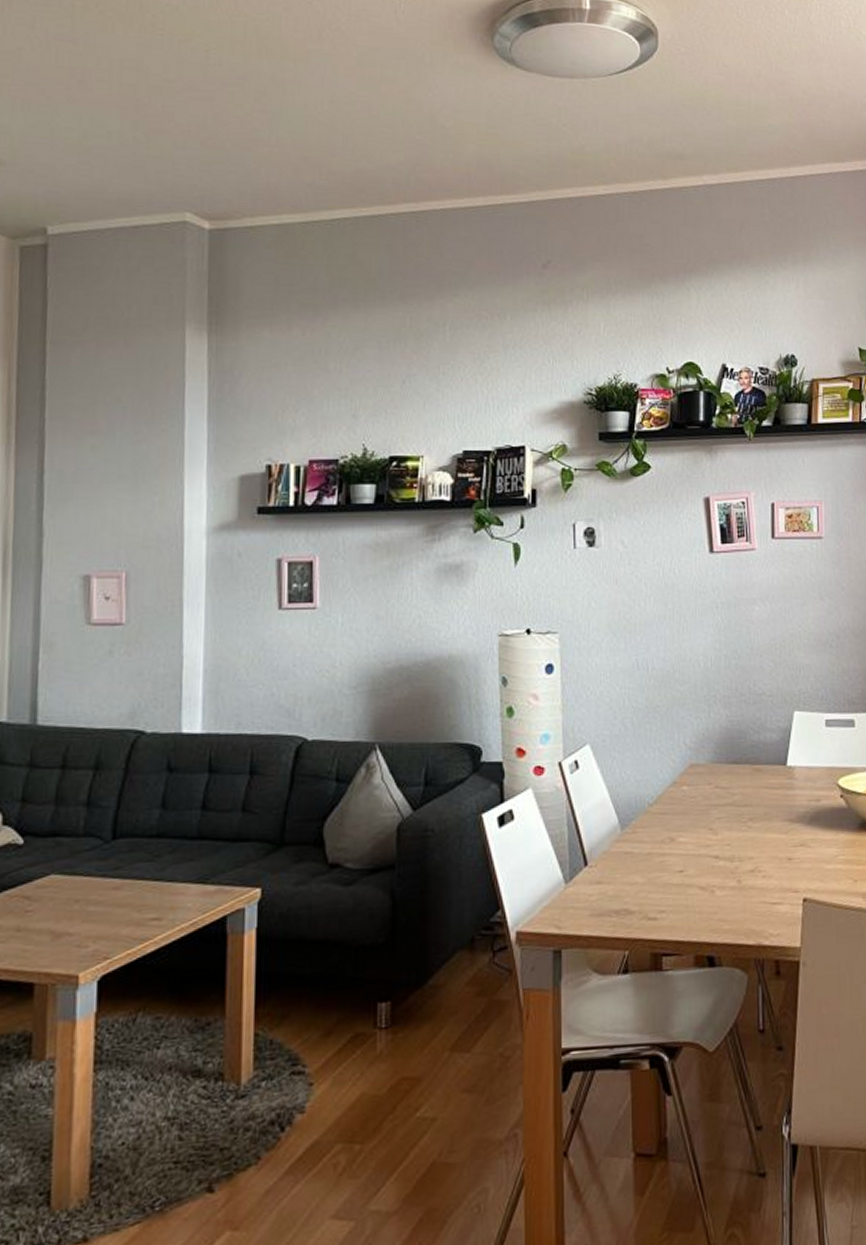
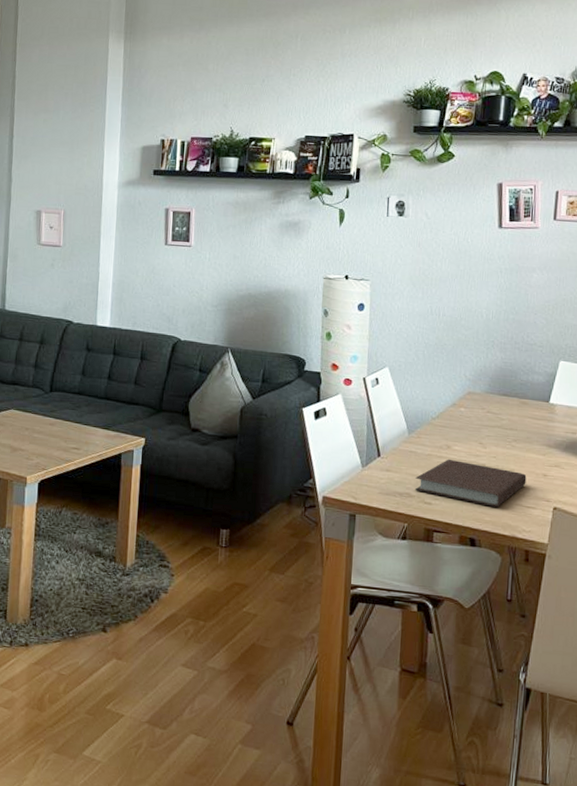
notebook: none [634,855,769,911] -> present [414,459,527,507]

